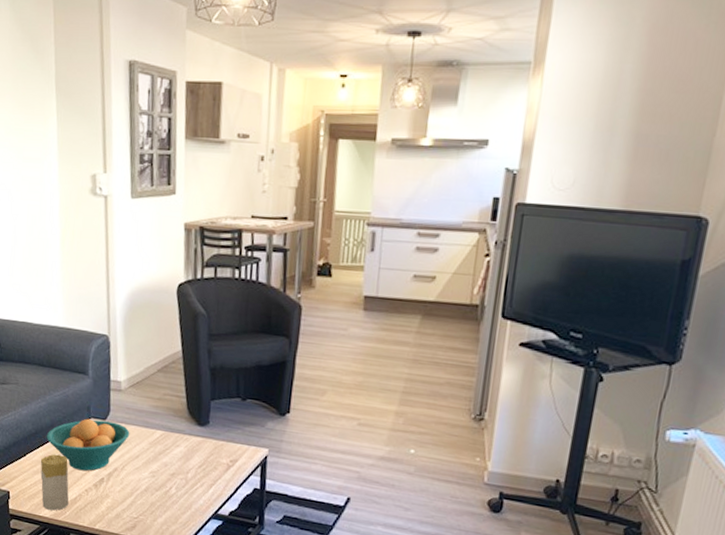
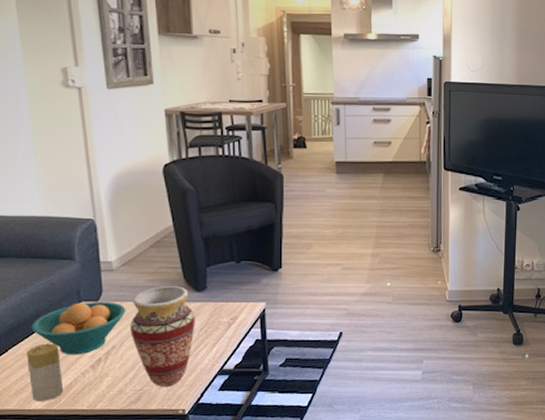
vase: none [132,414,195,521] -> present [130,286,195,387]

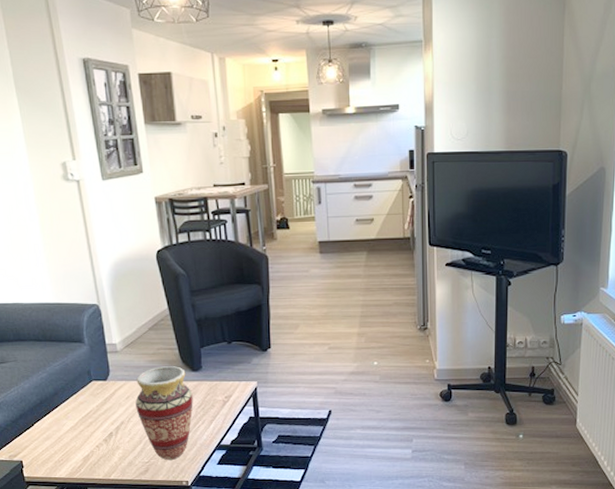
candle: present [27,343,64,401] -> none [50,419,83,470]
fruit bowl: present [31,302,126,355] -> none [51,381,131,430]

